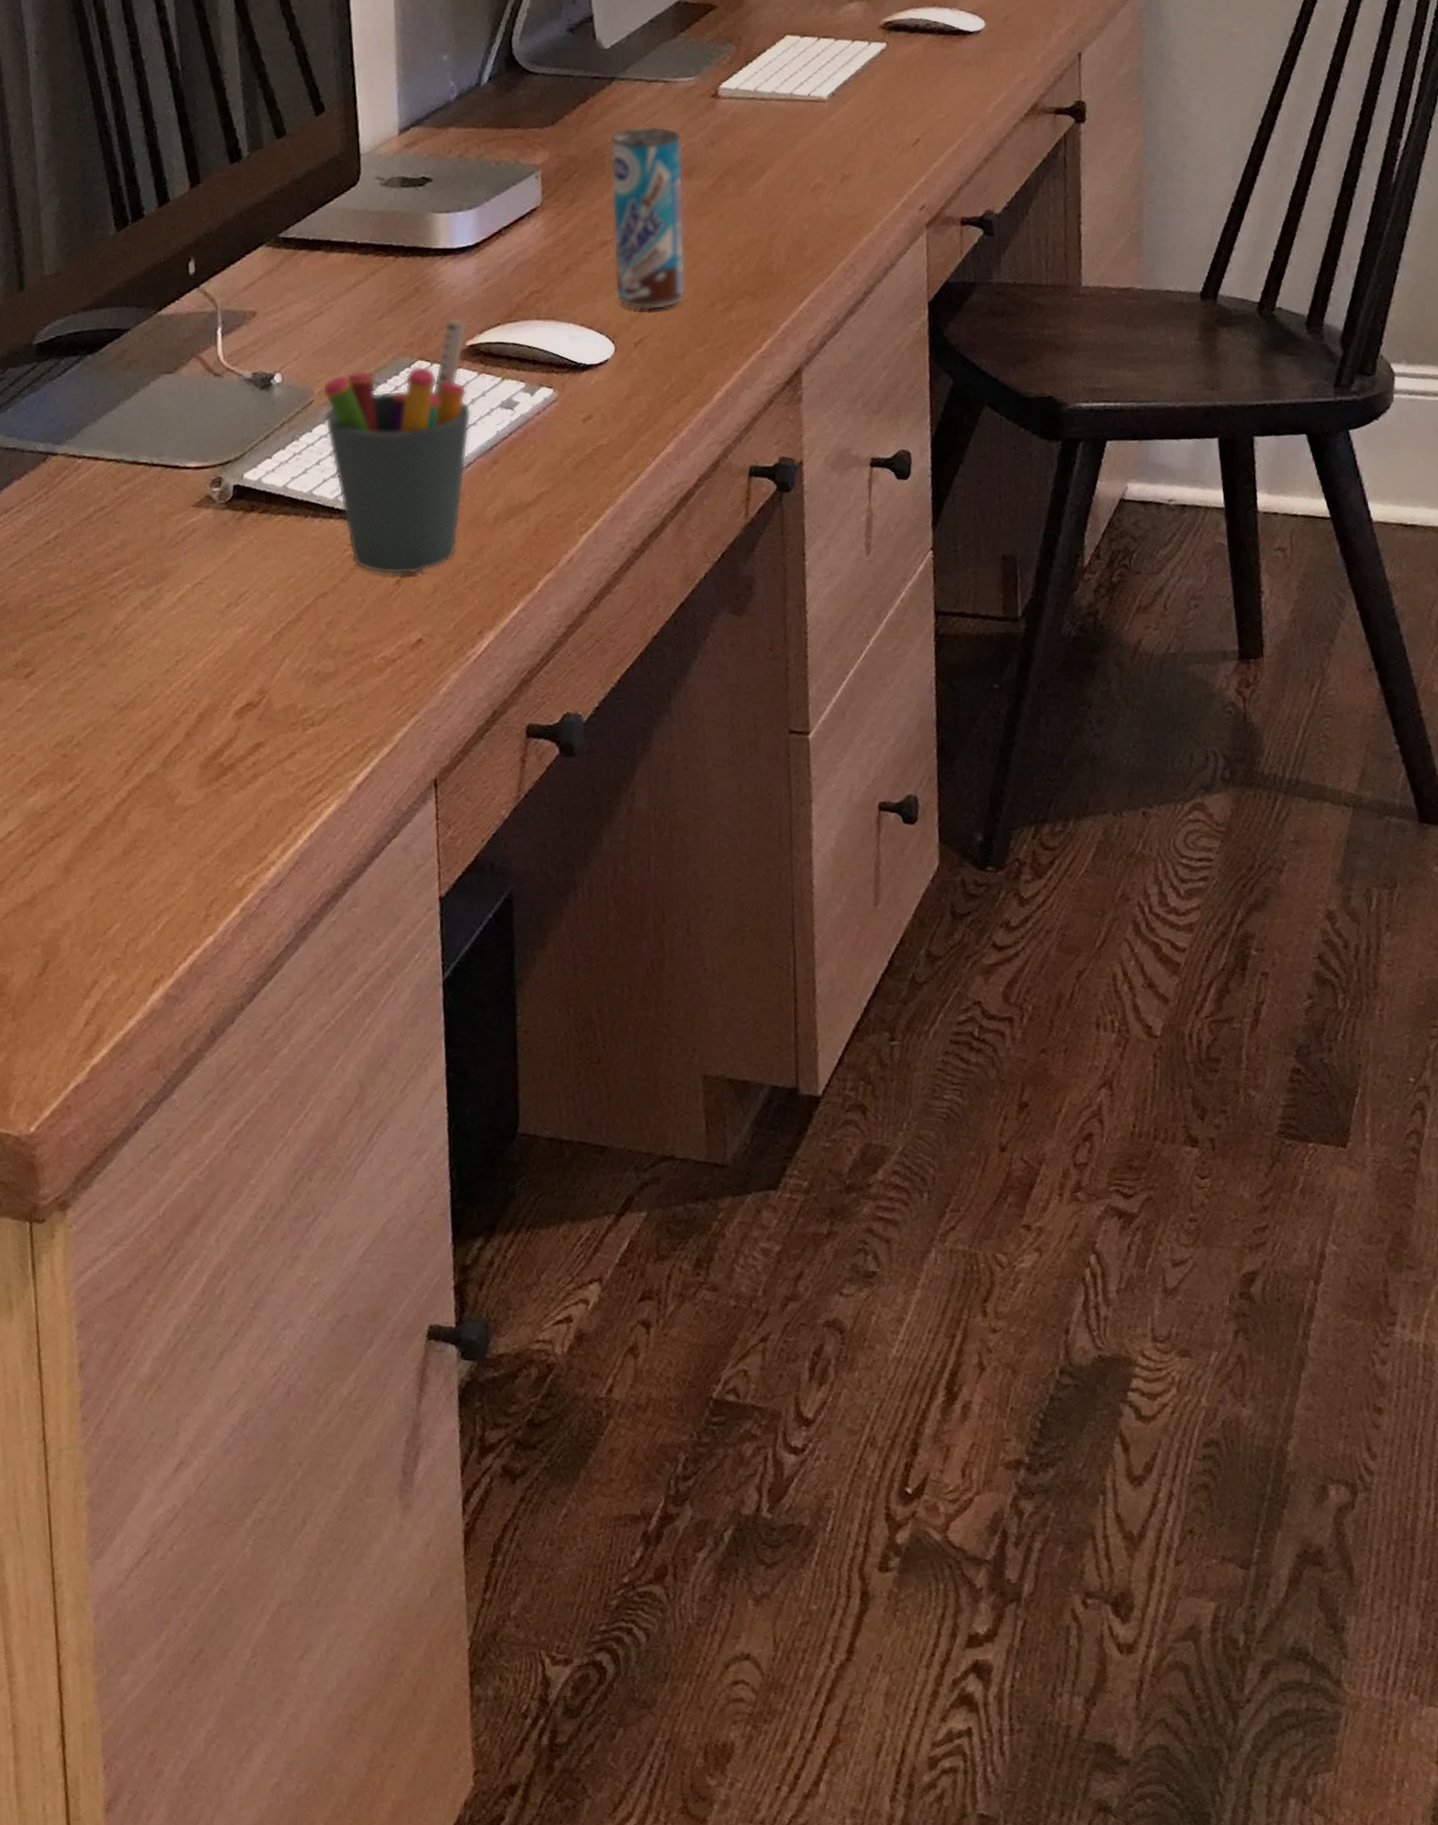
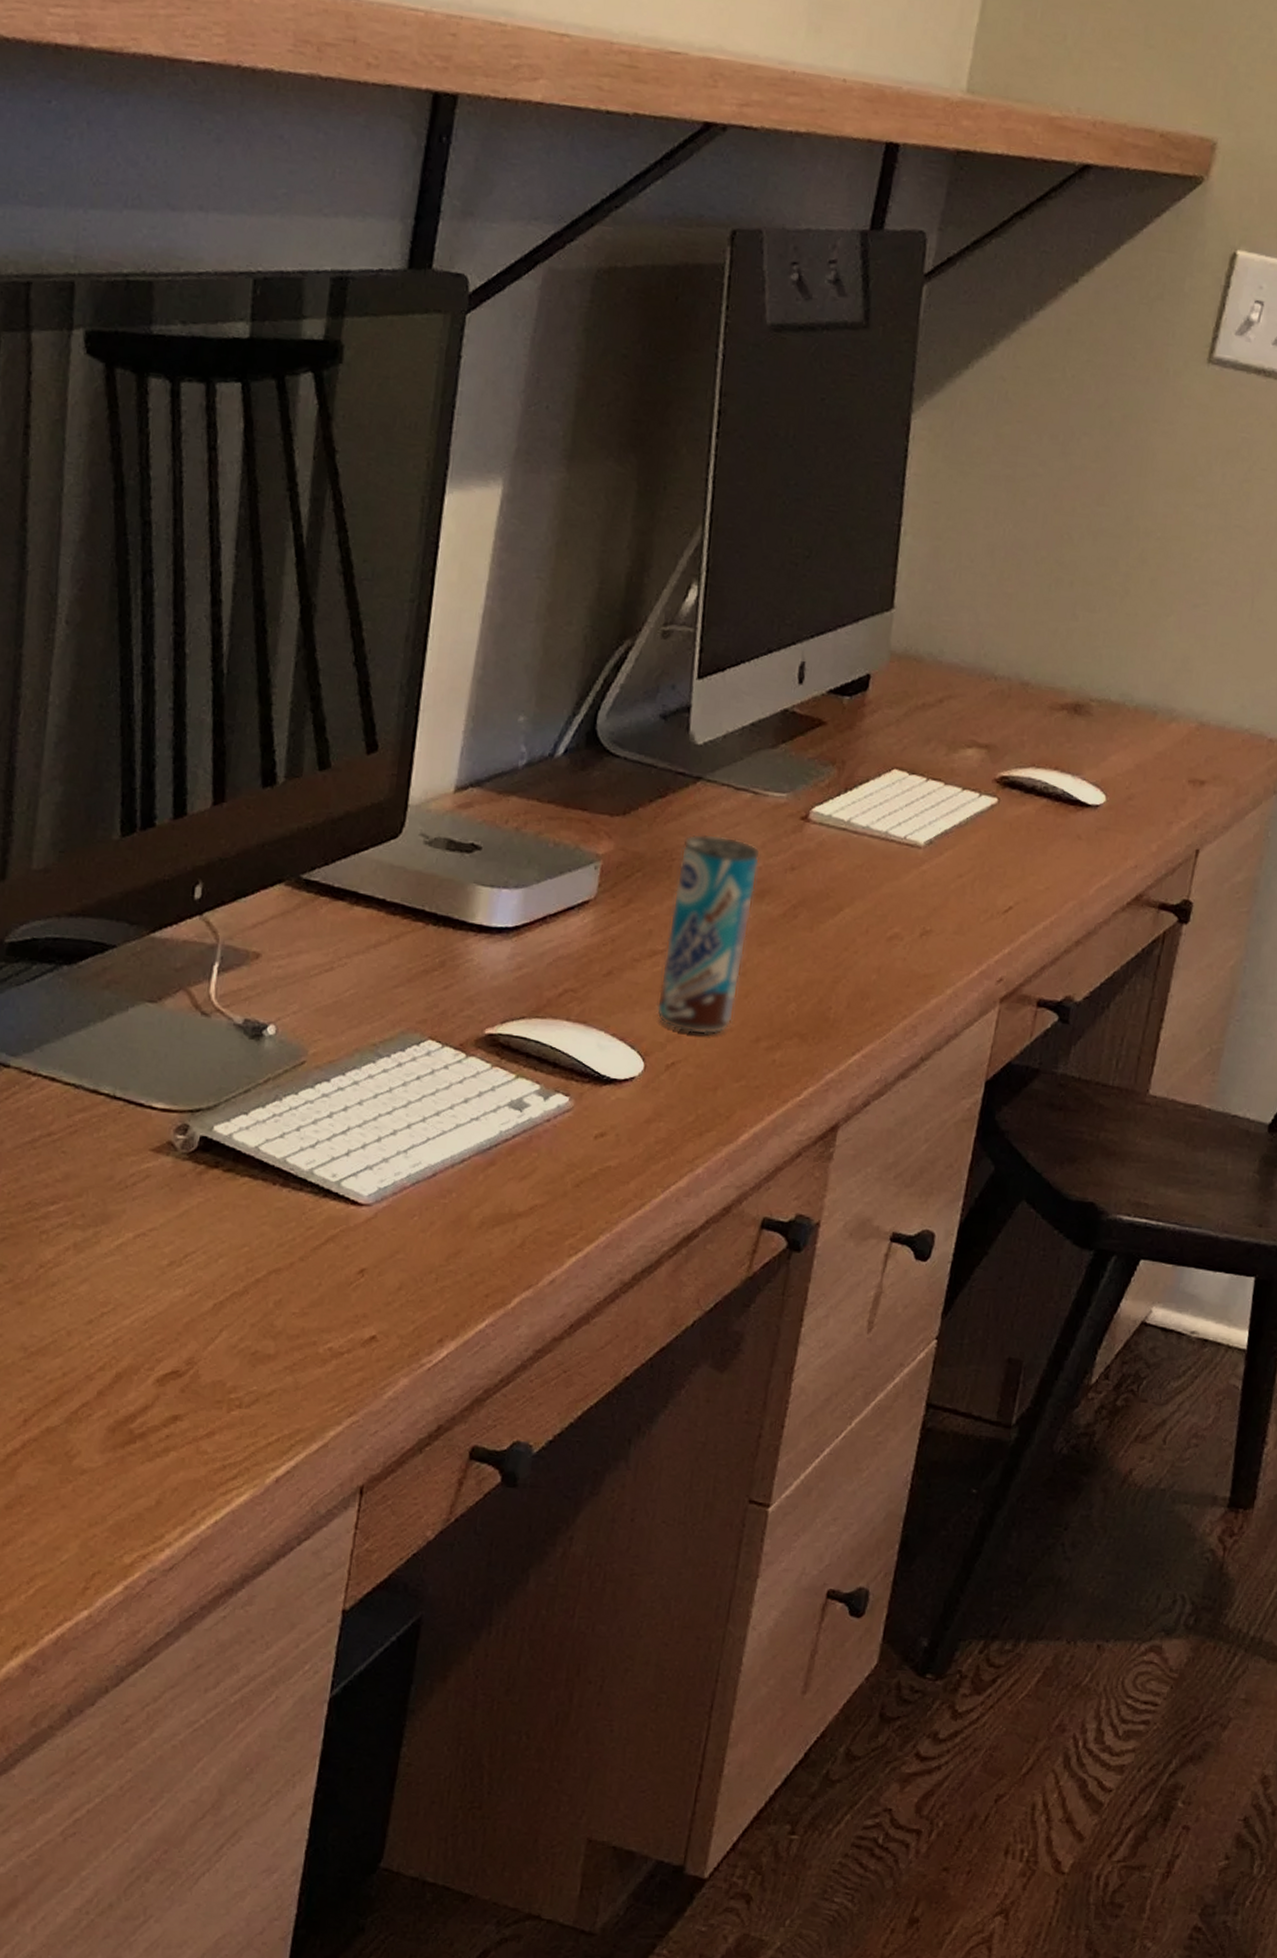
pen holder: present [322,318,472,576] -> none [313,1000,489,1267]

